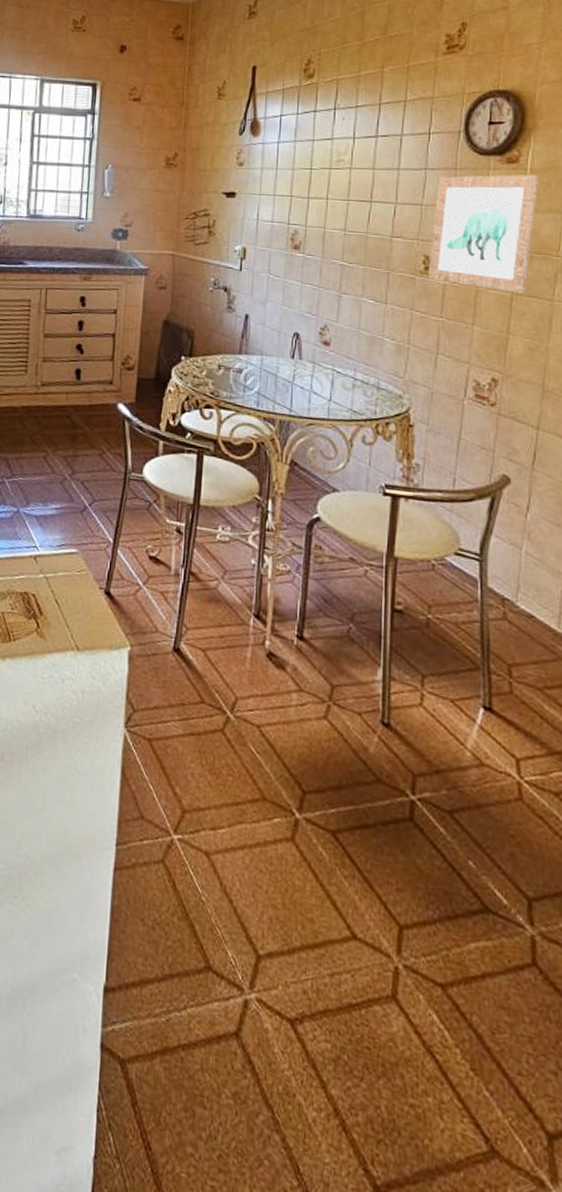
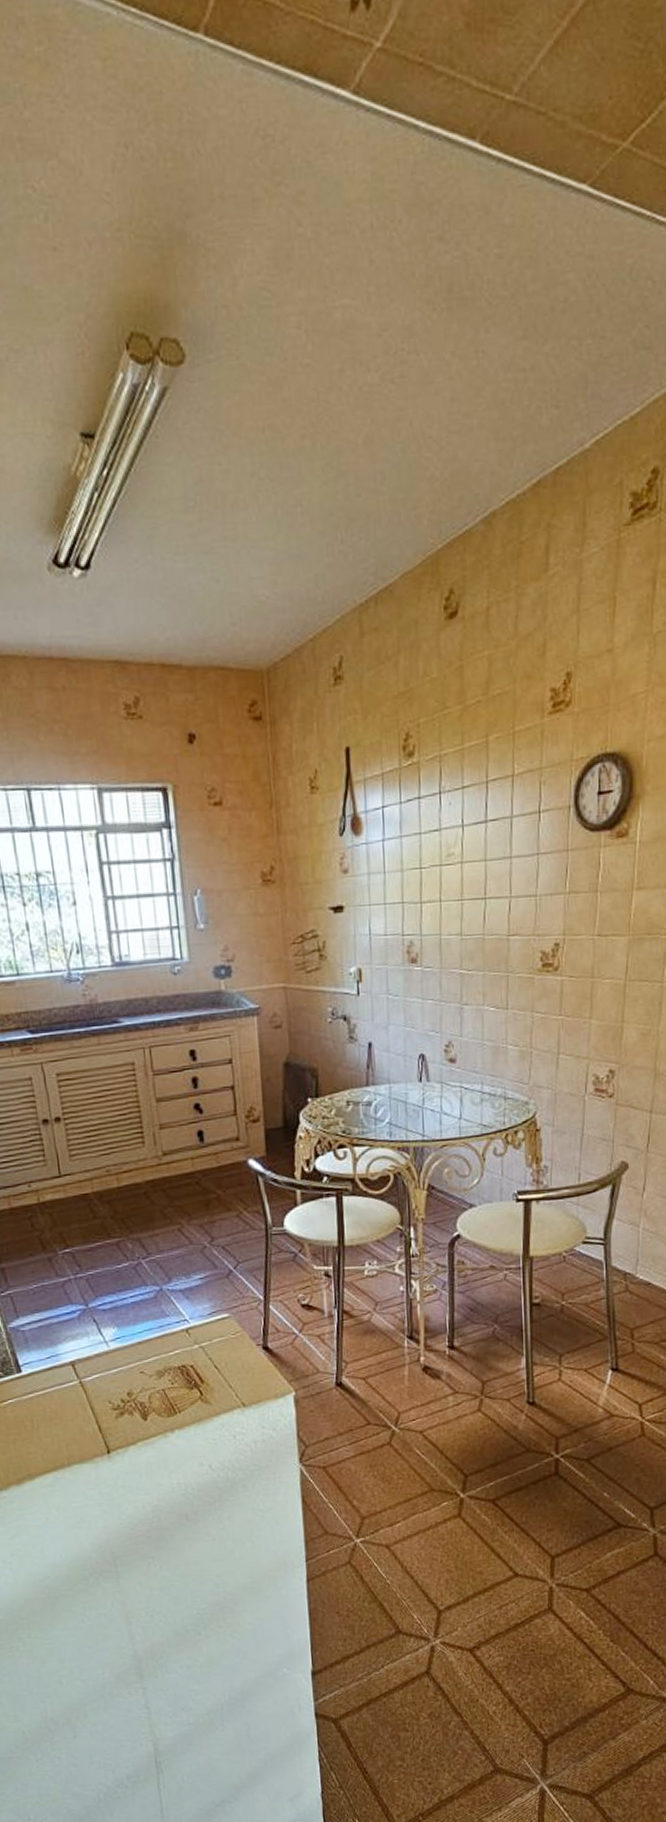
wall art: present [427,174,539,294] -> none [545,847,648,980]

